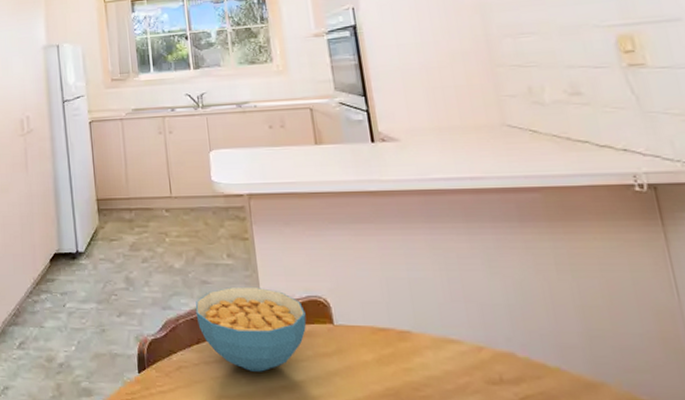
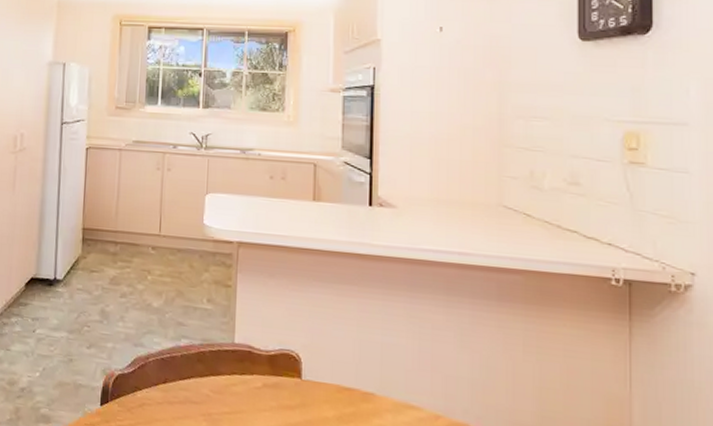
cereal bowl: present [195,286,307,372] -> none [167,331,276,418]

